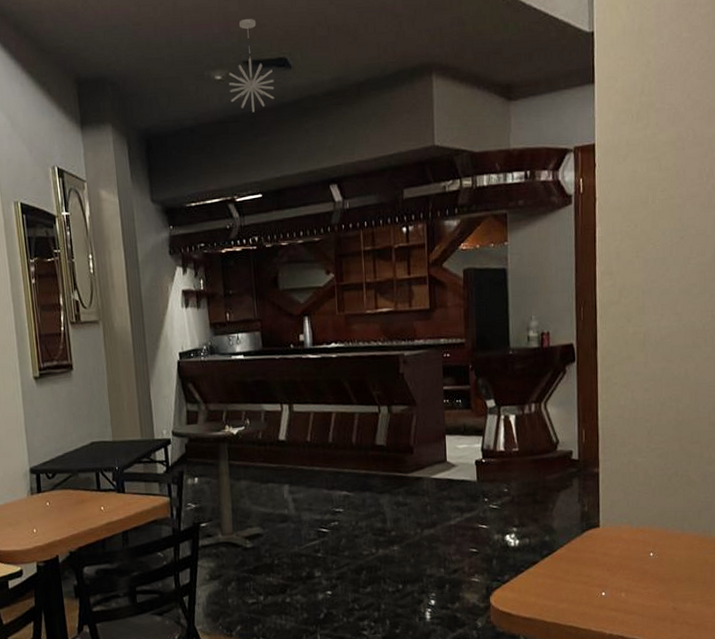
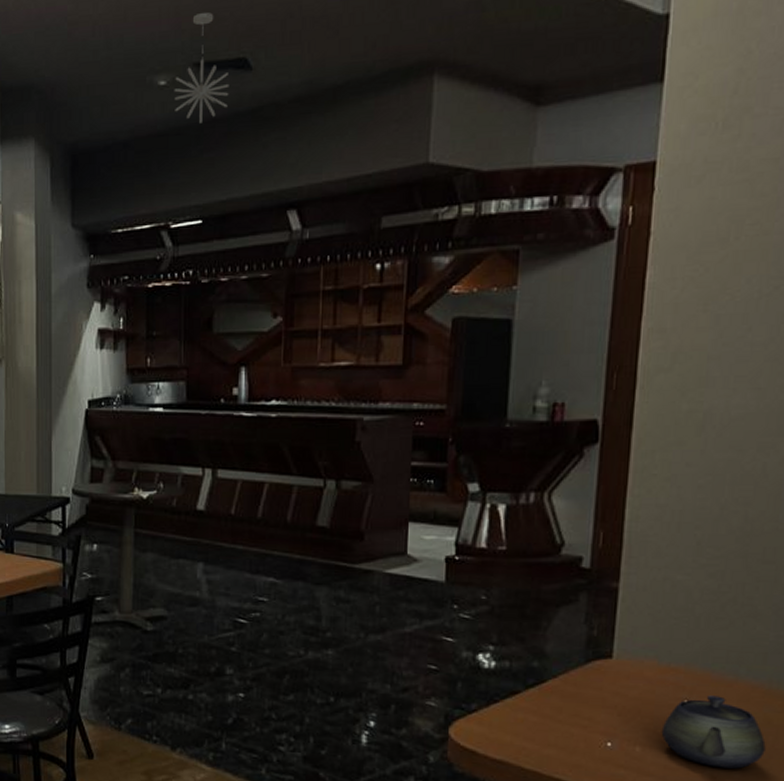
teapot: none [637,546,706,601] -> present [661,695,766,769]

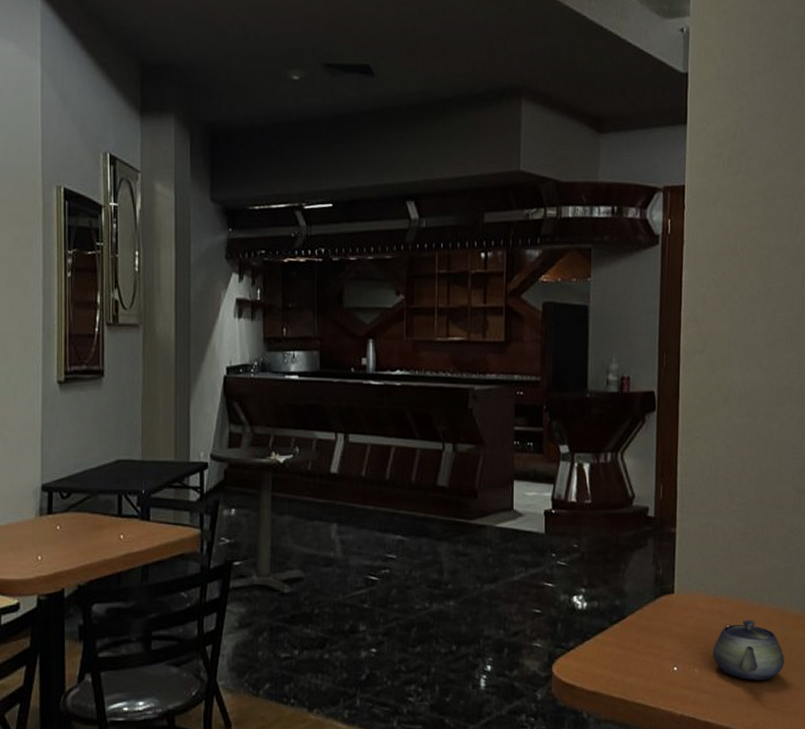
pendant light: present [174,12,229,124] -> none [306,20,355,118]

